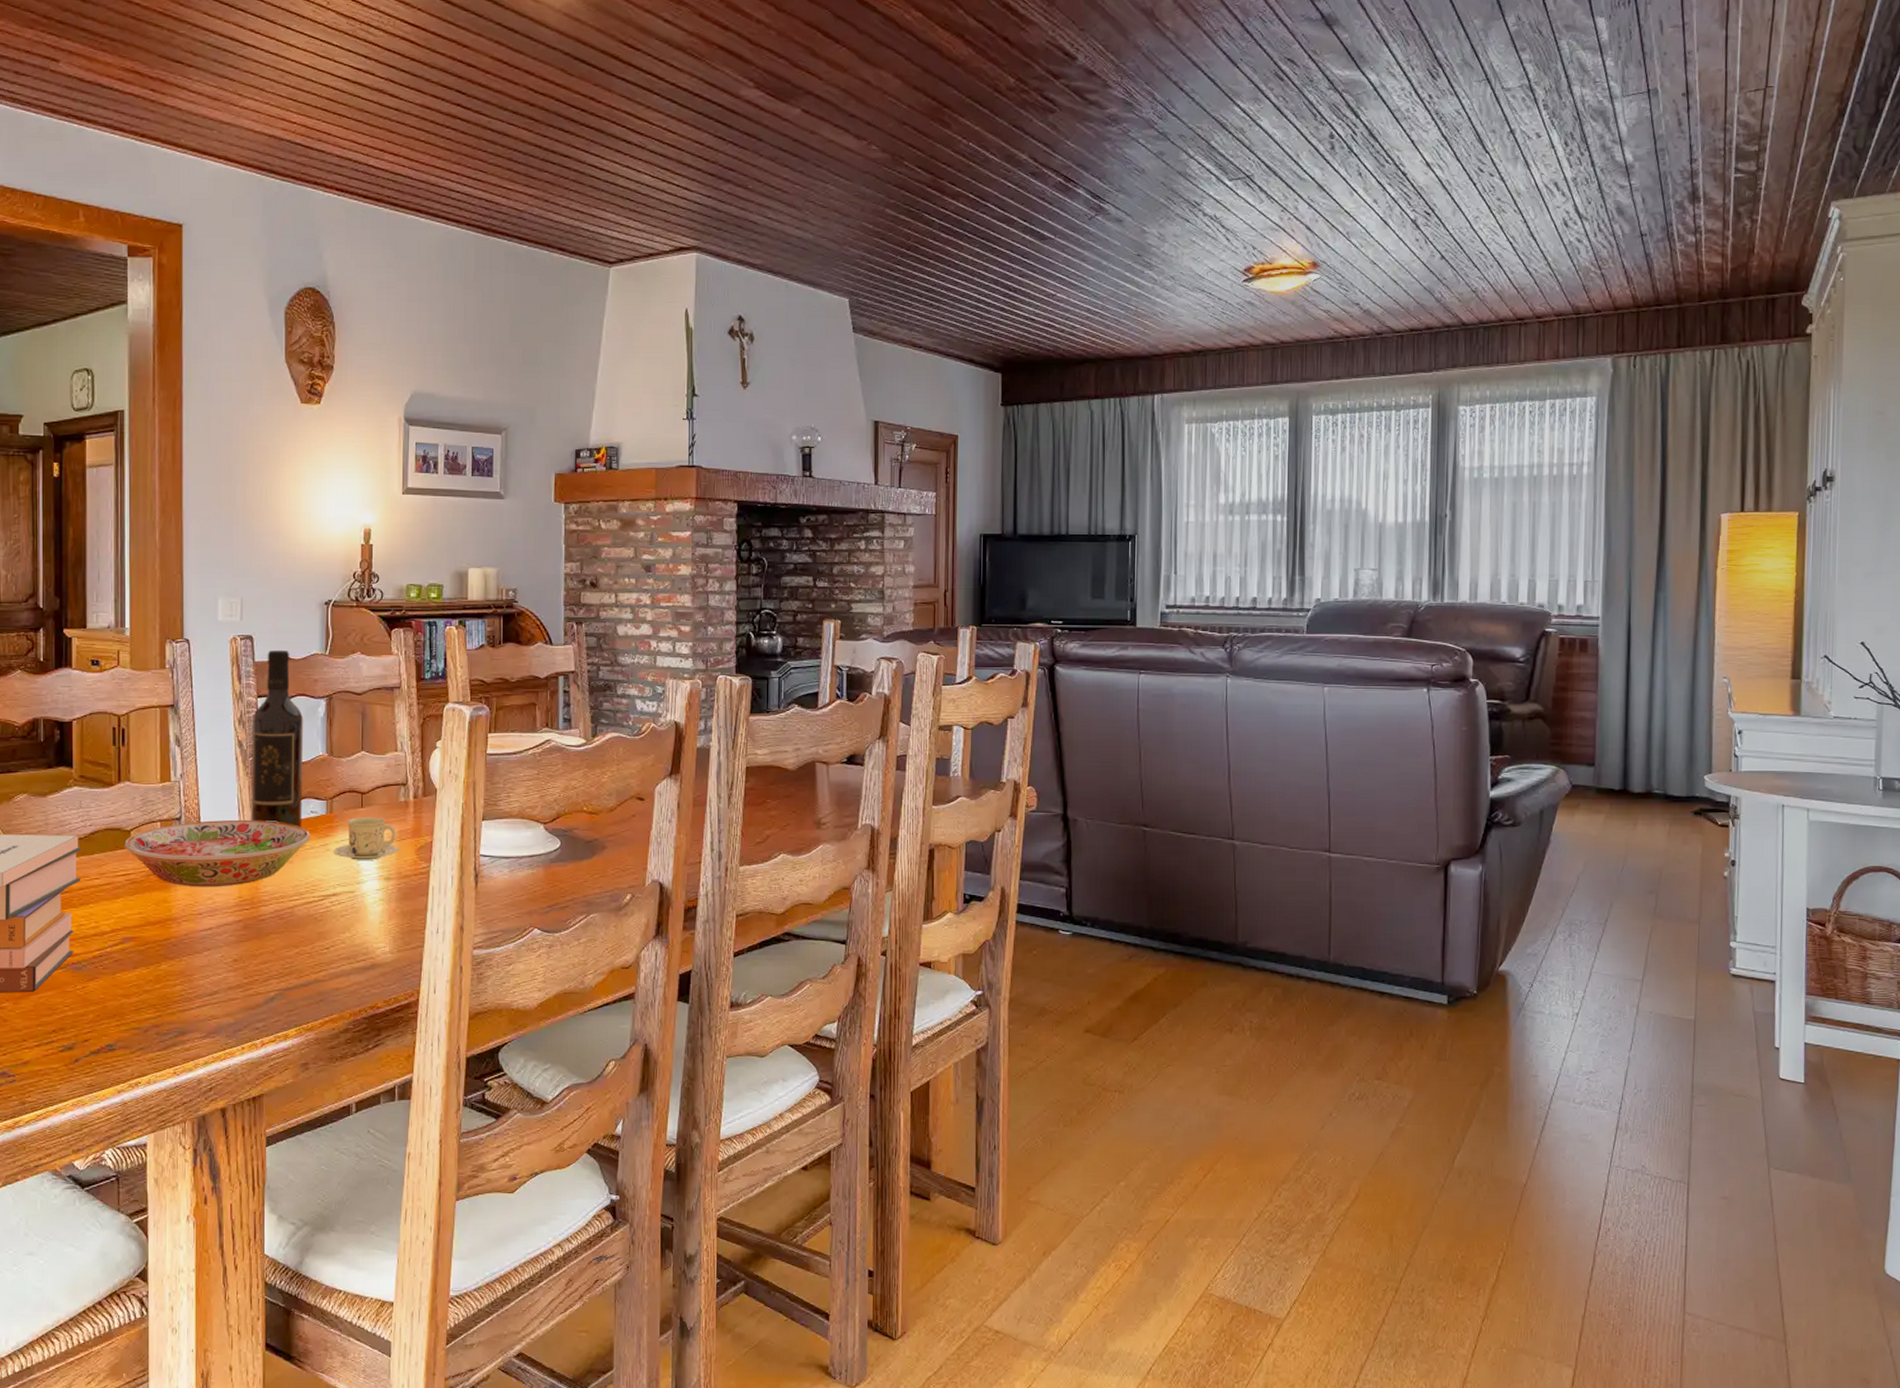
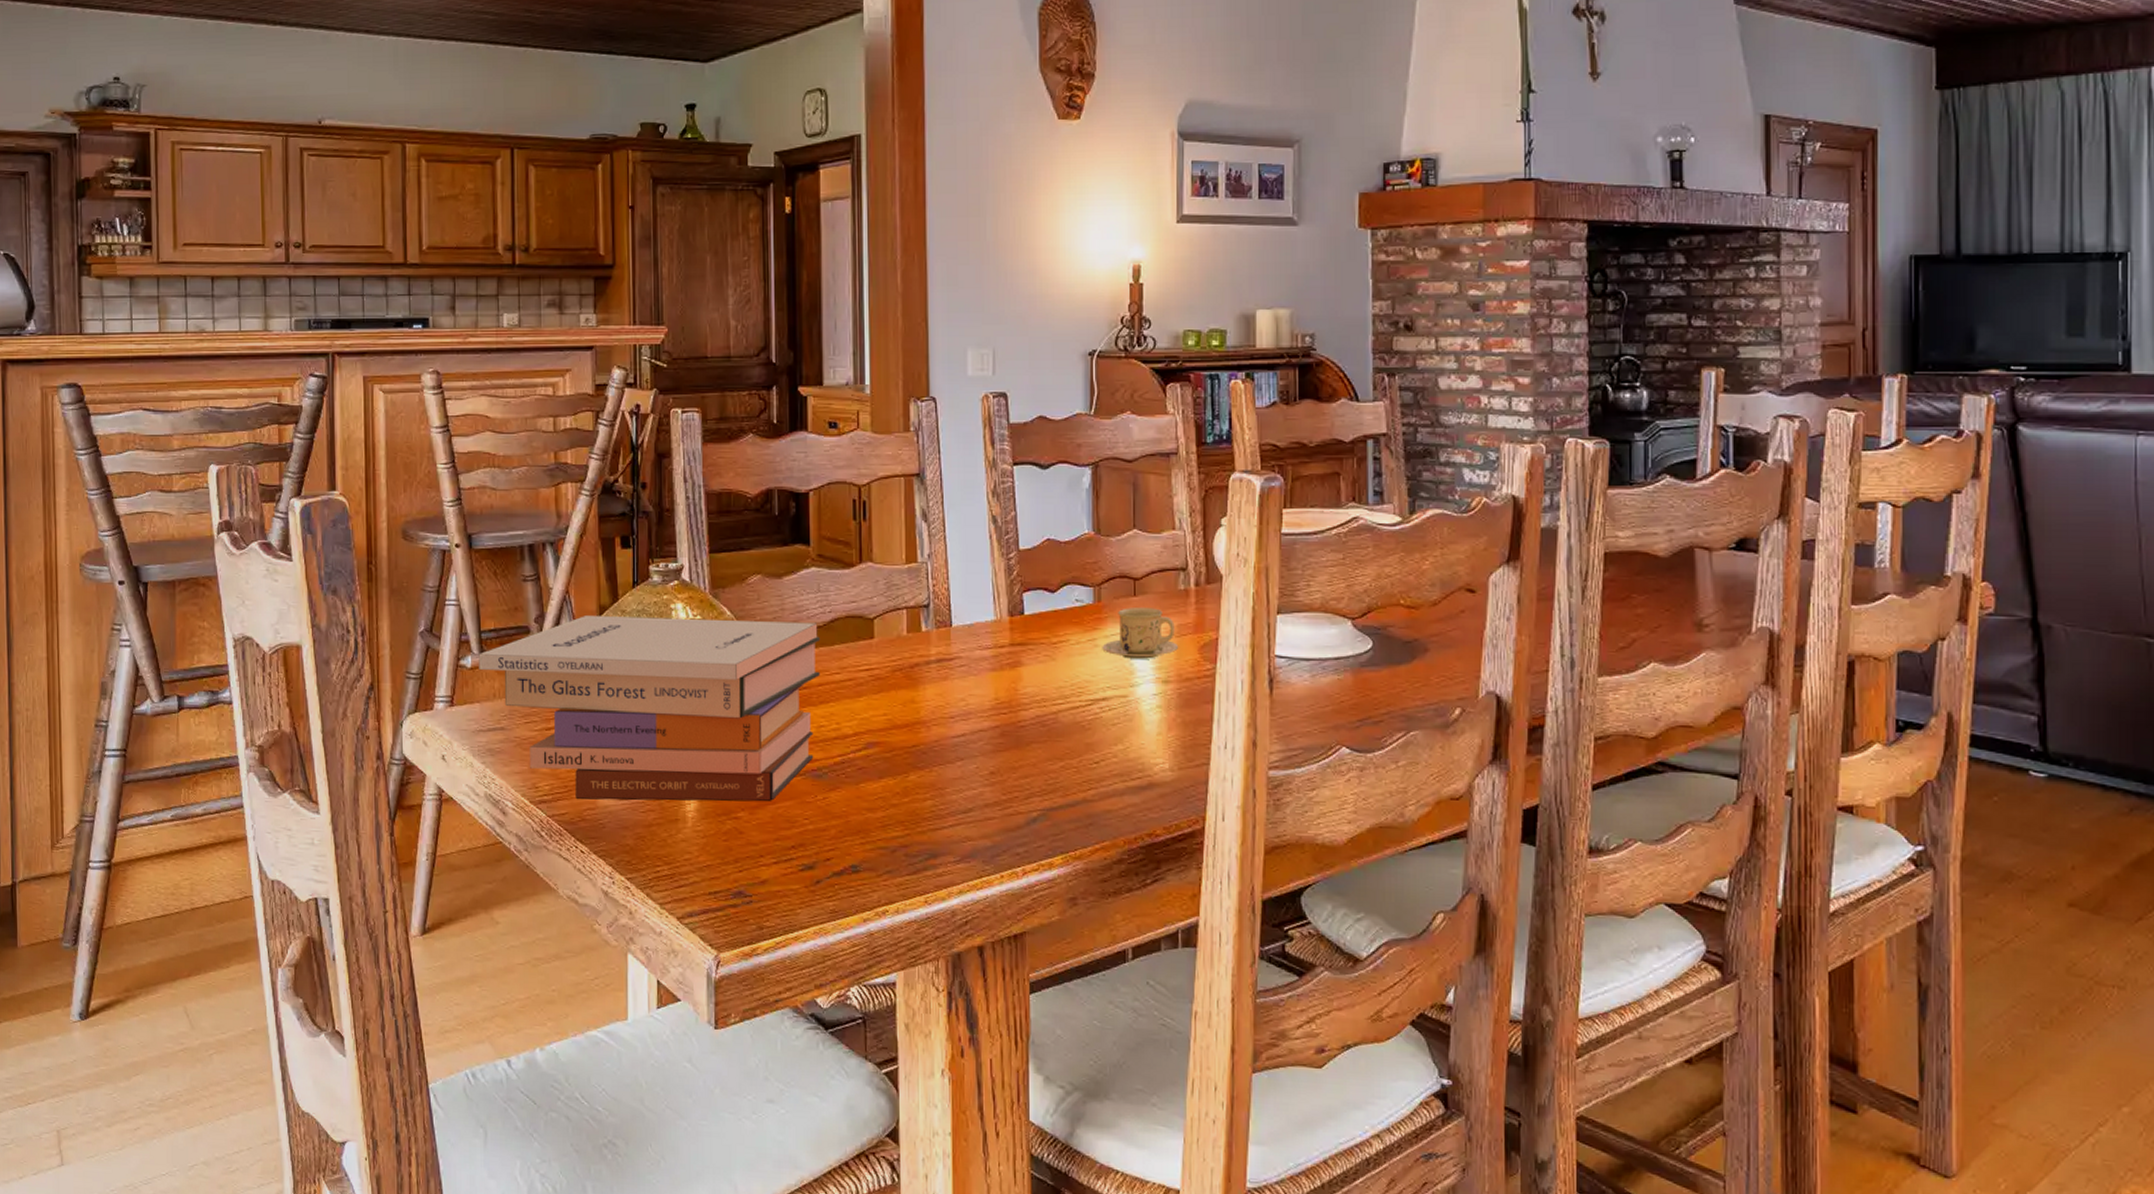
bowl: present [124,819,311,887] -> none [867,608,1077,687]
wine bottle: present [251,650,304,828] -> none [1007,410,1067,620]

